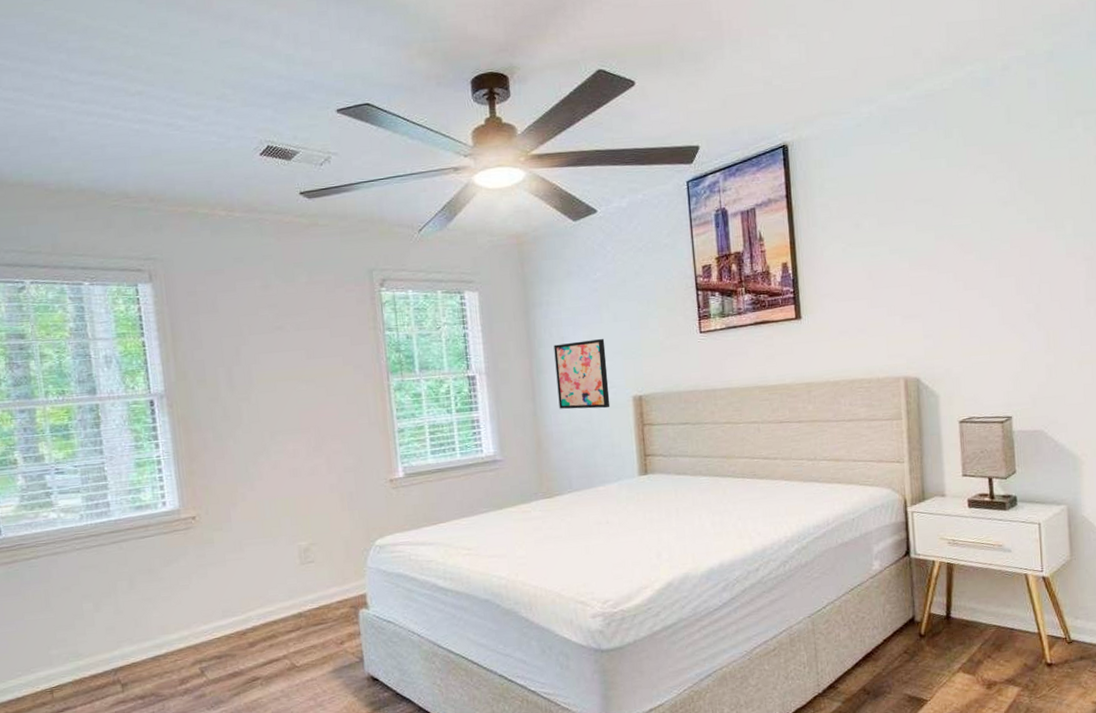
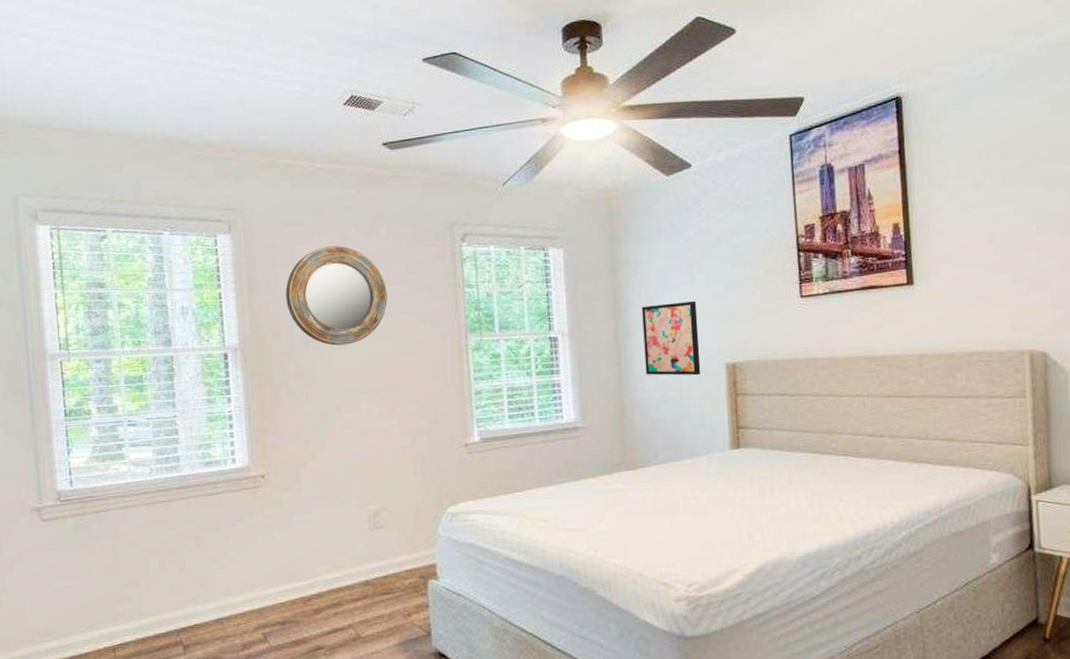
home mirror: none [209,292,310,390] -> present [285,245,388,346]

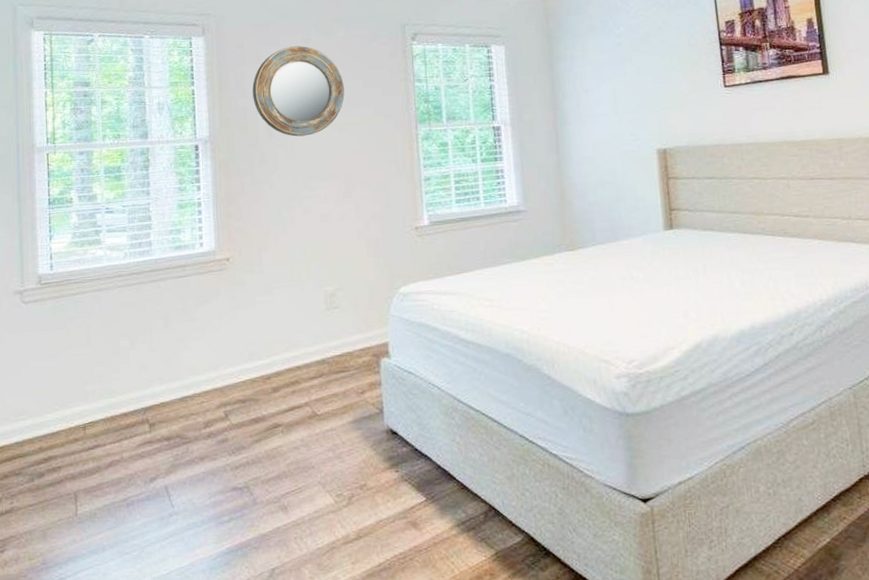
wall art: present [641,301,701,376] -> none [577,92,634,161]

